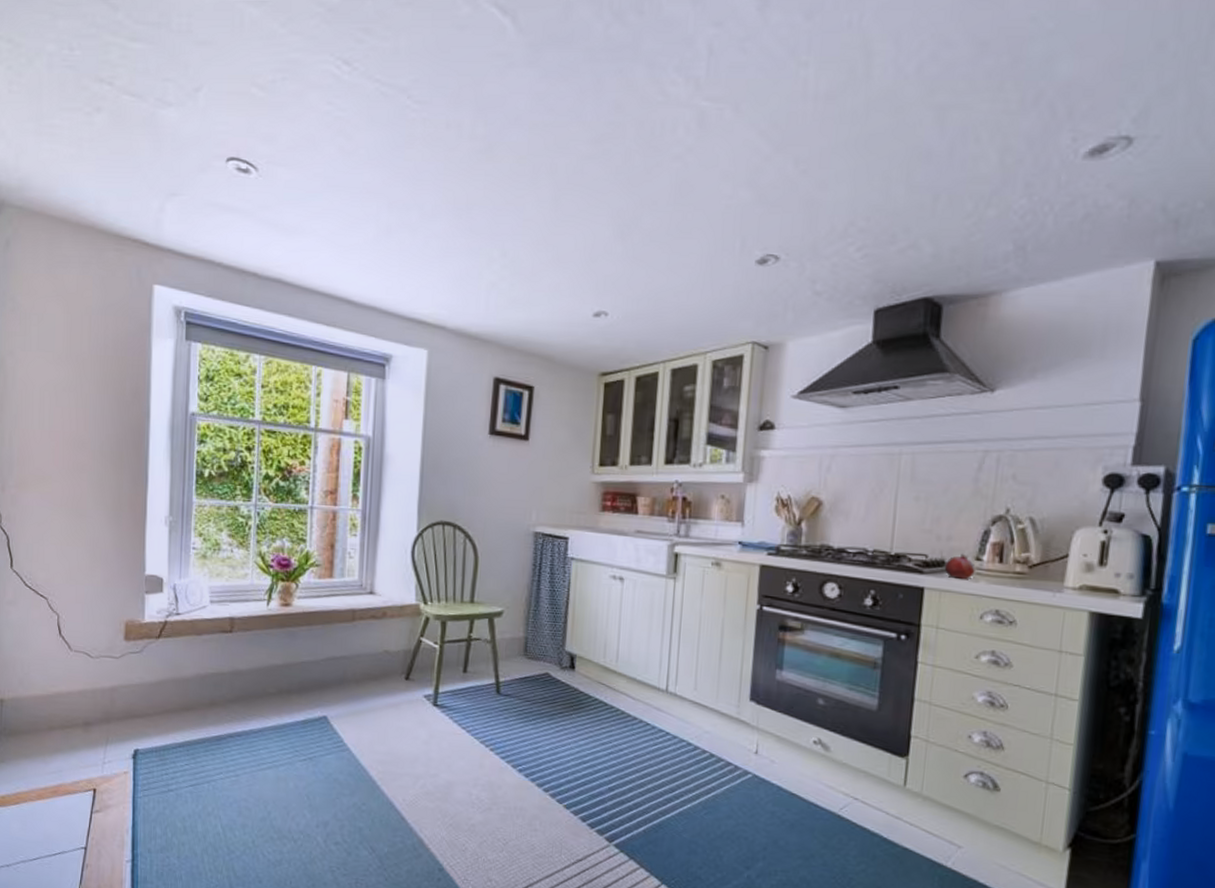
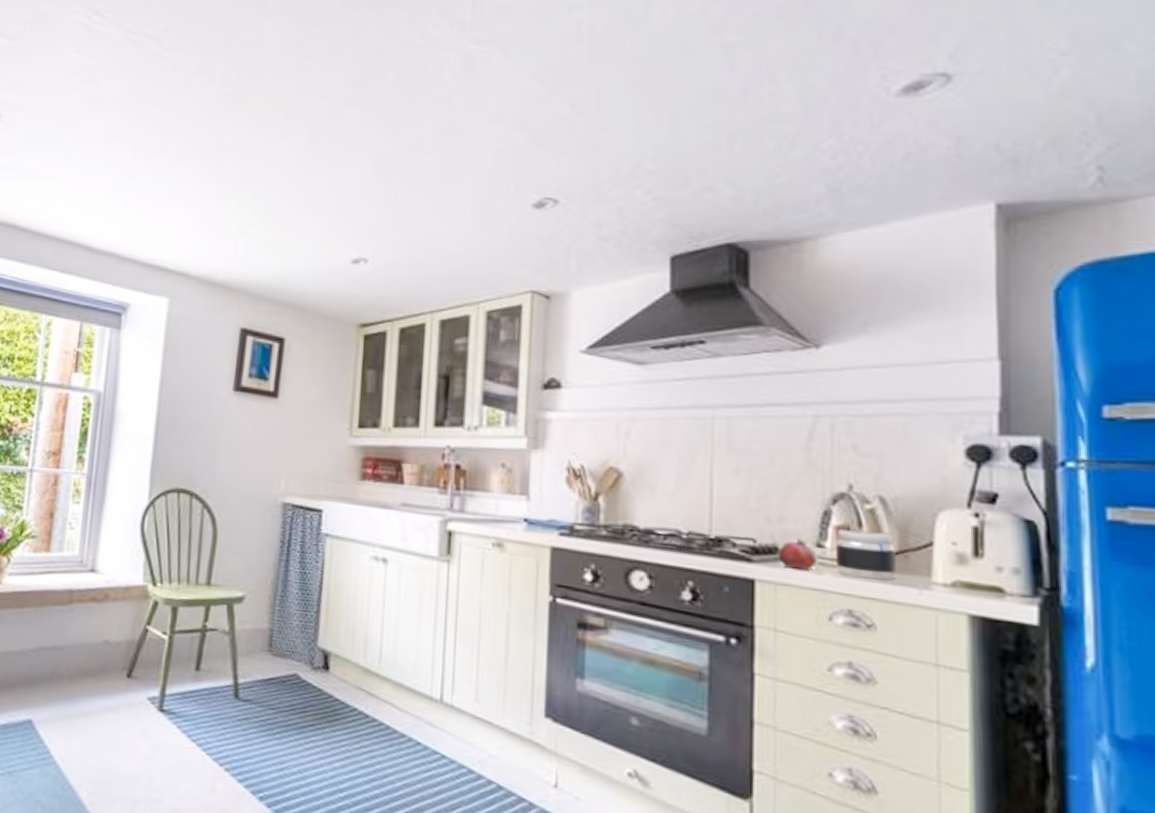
jar: none [989,545,1039,586] -> present [835,529,895,581]

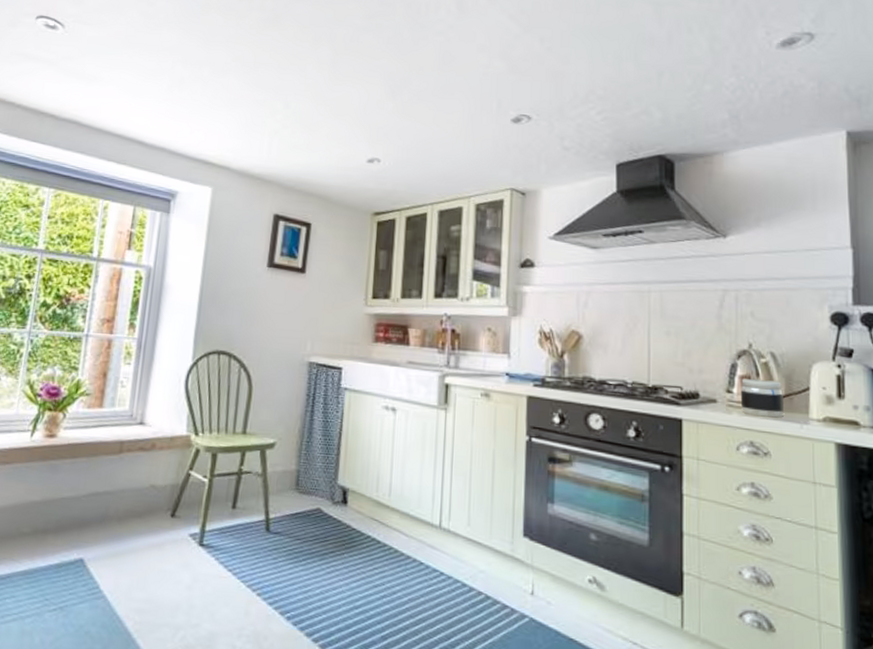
fruit: present [777,538,817,571] -> none [698,385,727,412]

